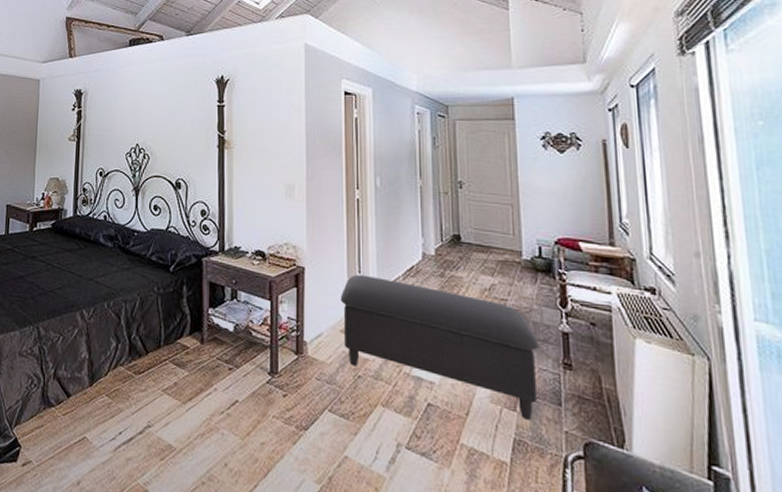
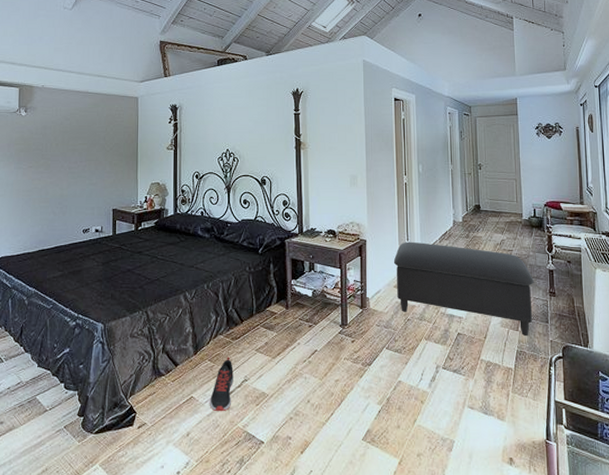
athletic shoe: none [106,394,135,462] -> present [210,357,233,412]

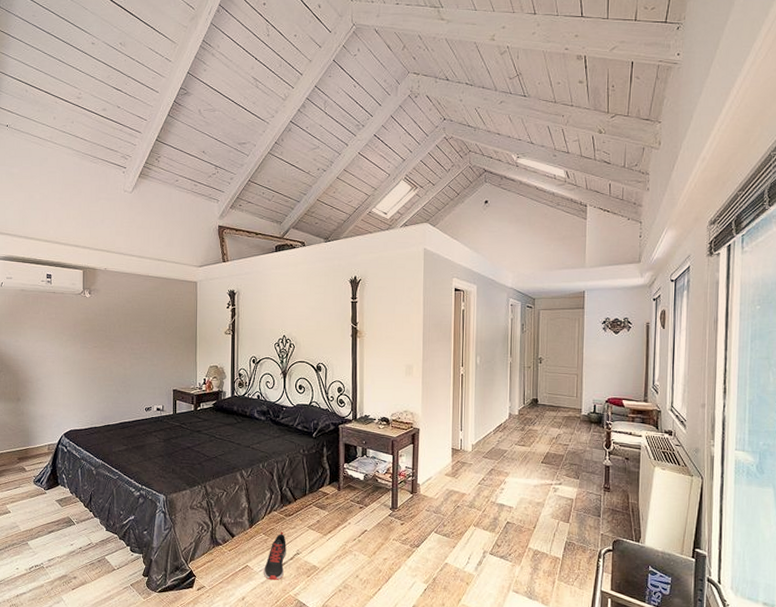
ottoman: present [393,241,535,336] -> none [446,432,589,528]

